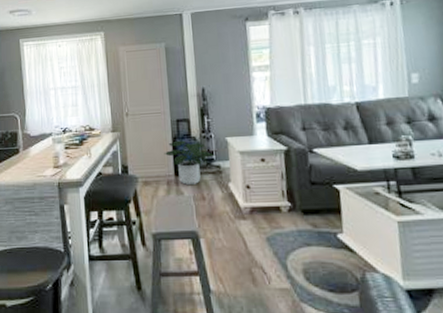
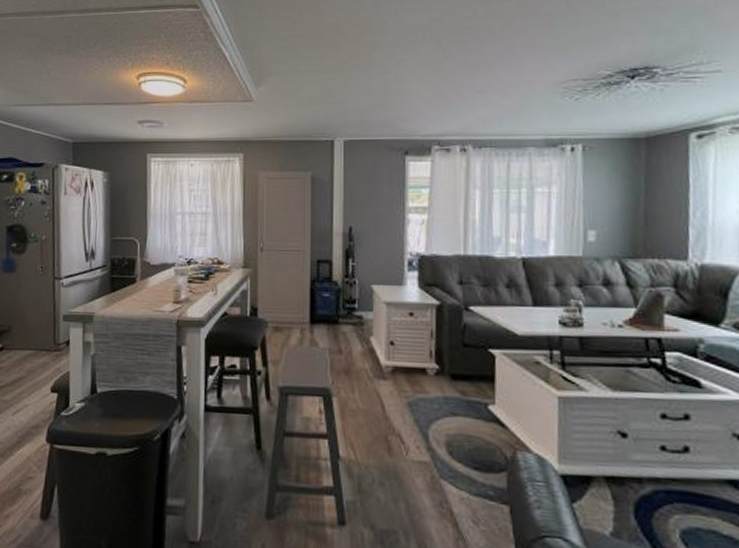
potted plant: present [164,140,215,185] -> none [300,284,358,335]

